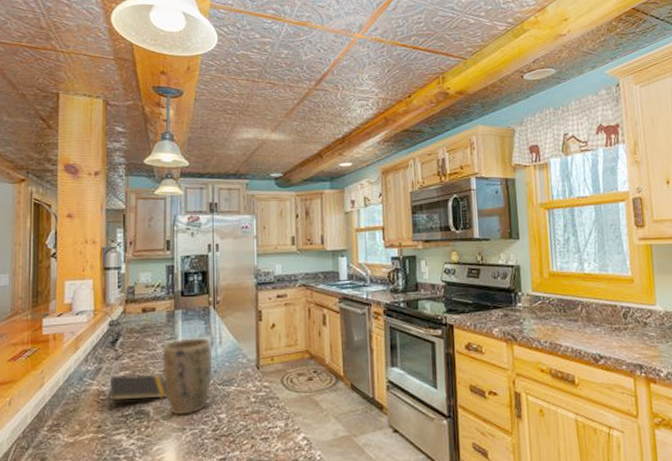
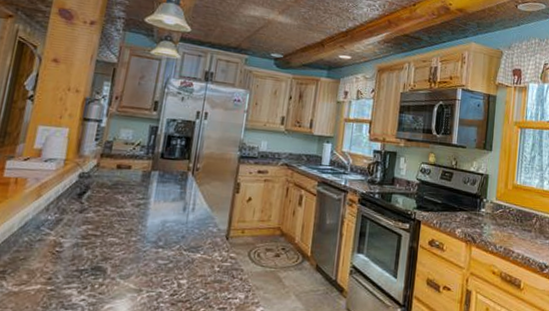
notepad: present [107,373,167,411] -> none [64,228,129,264]
plant pot: present [162,337,213,415] -> none [126,200,184,277]

